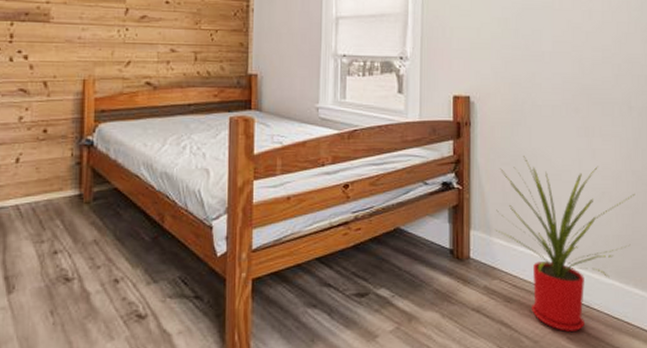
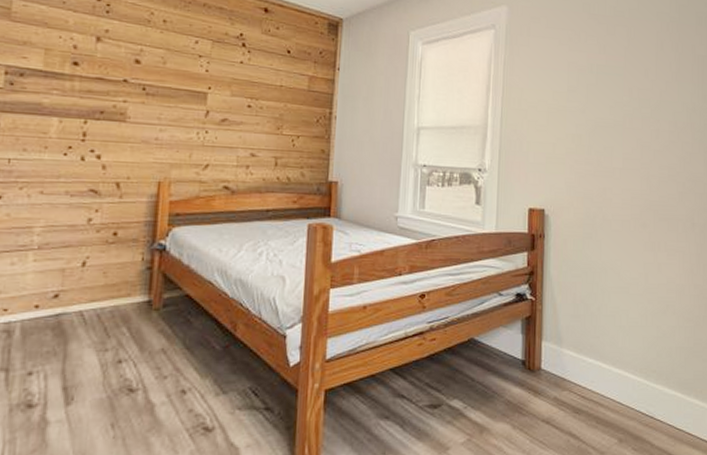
house plant: present [495,156,635,332] -> none [565,269,697,442]

